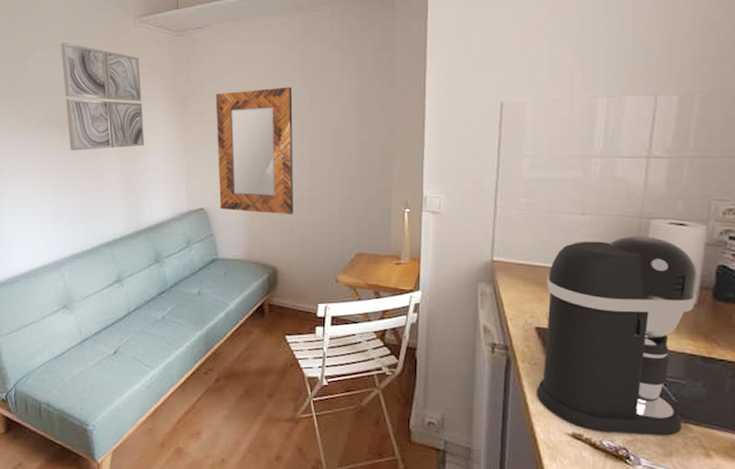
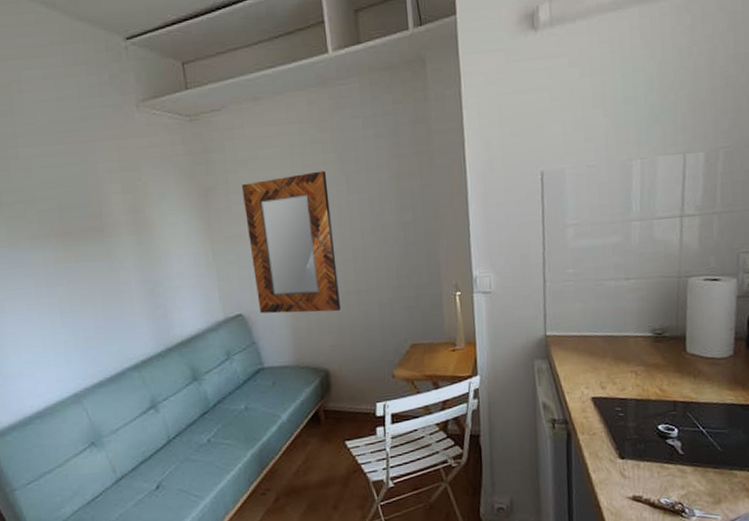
wall art: present [61,42,145,151] -> none [50,136,166,264]
coffee maker: present [535,235,697,436] -> none [596,294,733,491]

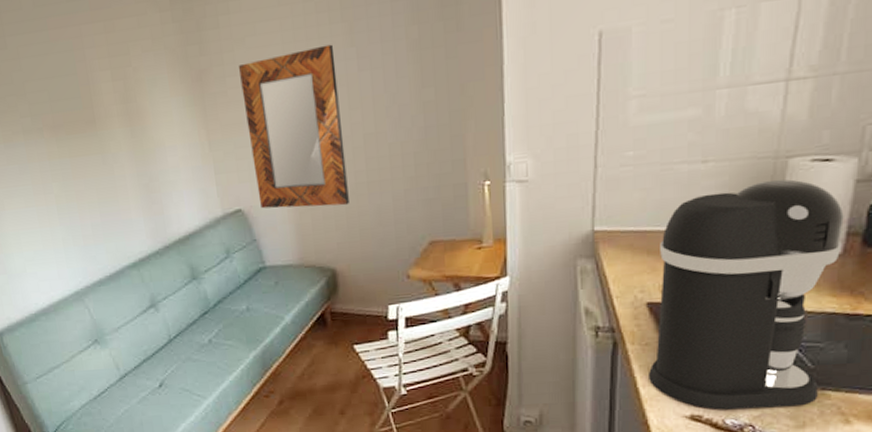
coffee maker: none [596,294,733,491] -> present [647,179,844,410]

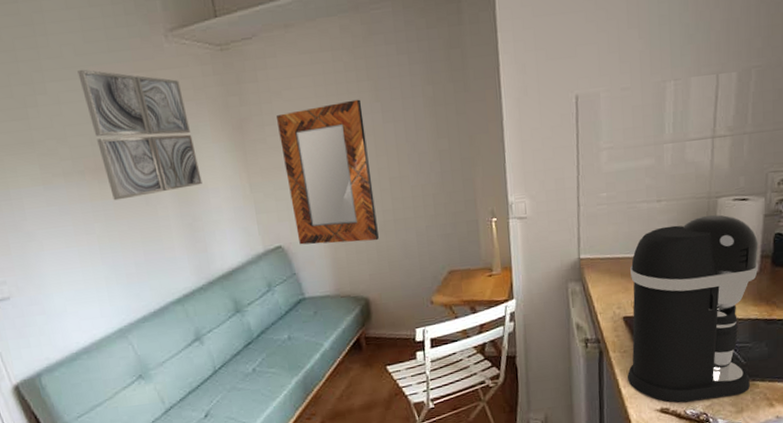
wall art: none [36,21,160,159] -> present [77,69,203,201]

